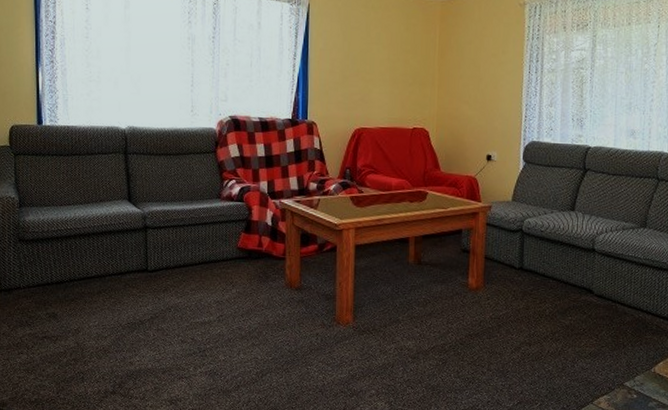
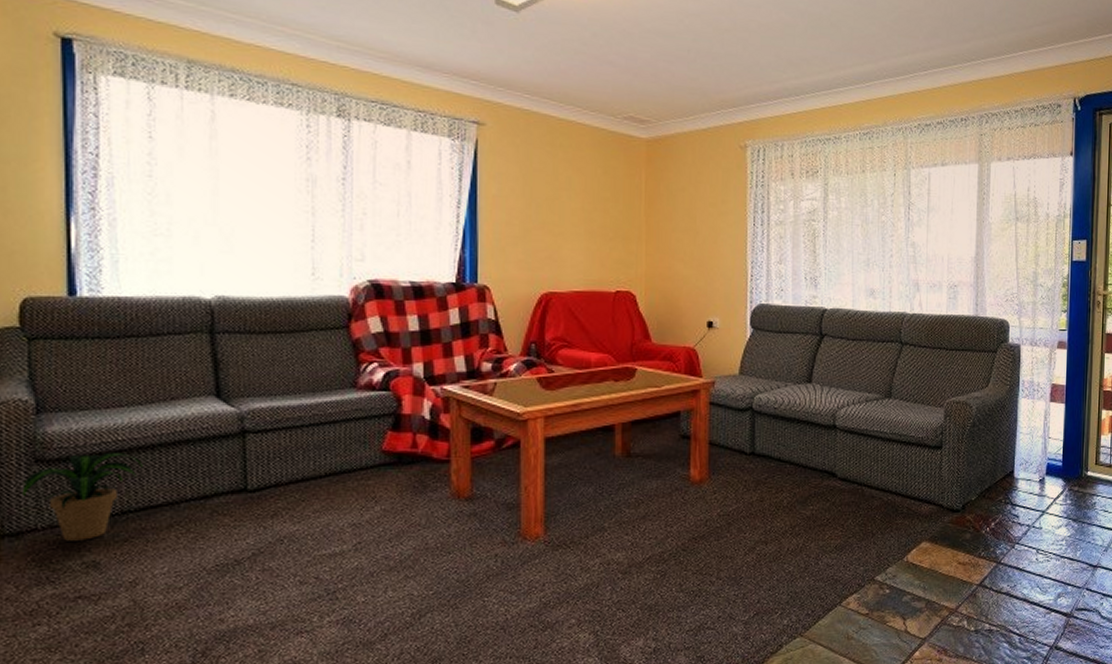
potted plant: none [11,237,83,298] -> present [21,451,143,541]

